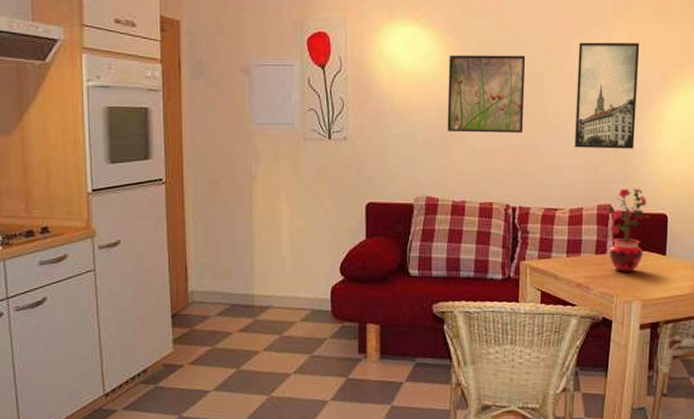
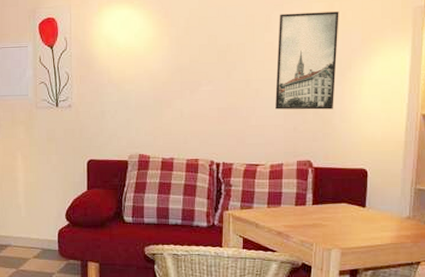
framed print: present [447,55,526,133] -> none [157,28,229,99]
potted plant: present [602,187,651,272] -> none [302,144,350,222]

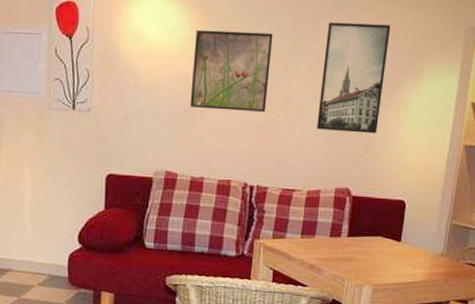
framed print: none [157,28,229,99] -> present [190,29,273,112]

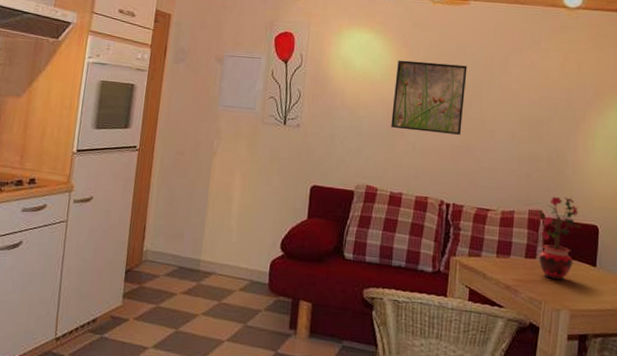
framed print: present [317,22,391,134] -> none [509,58,575,160]
potted plant: none [340,172,388,257] -> present [533,196,582,280]

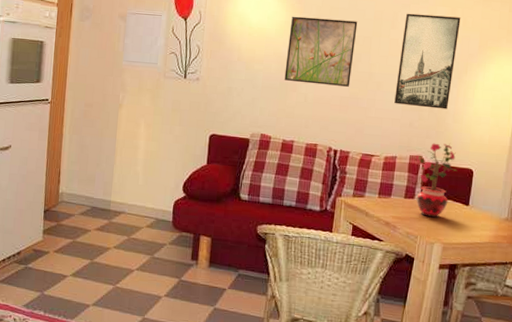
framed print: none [509,58,575,160] -> present [394,13,461,109]

